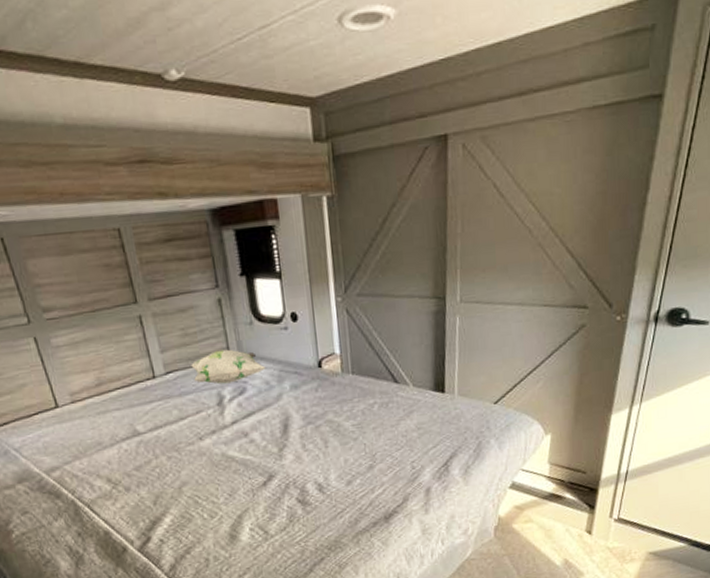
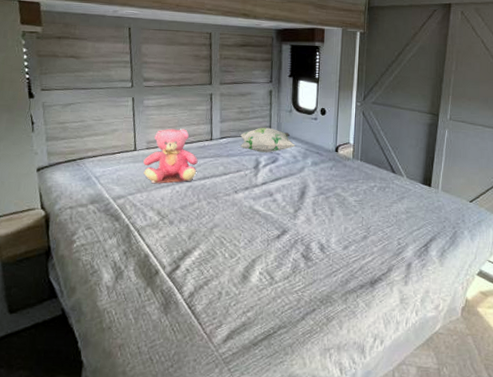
teddy bear: none [71,369,144,446] -> present [143,128,198,184]

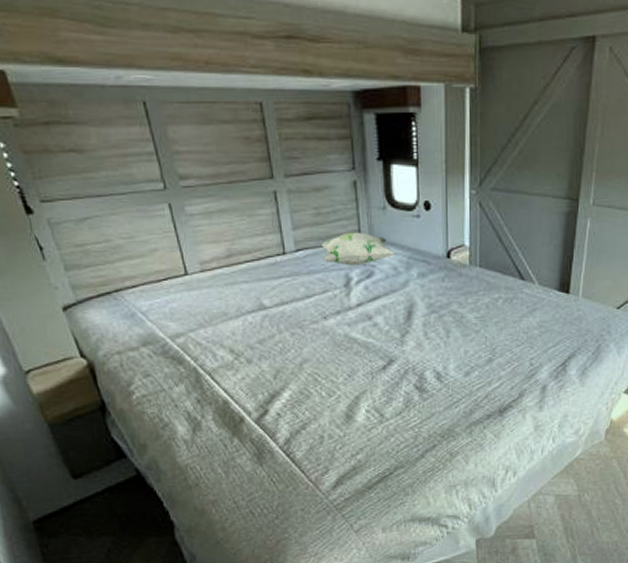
teddy bear: present [143,128,198,184] -> none [200,242,271,316]

